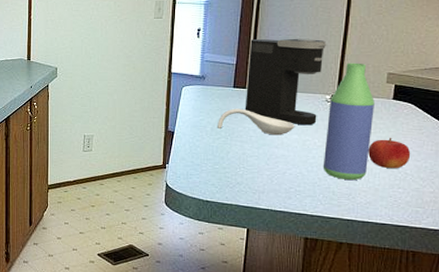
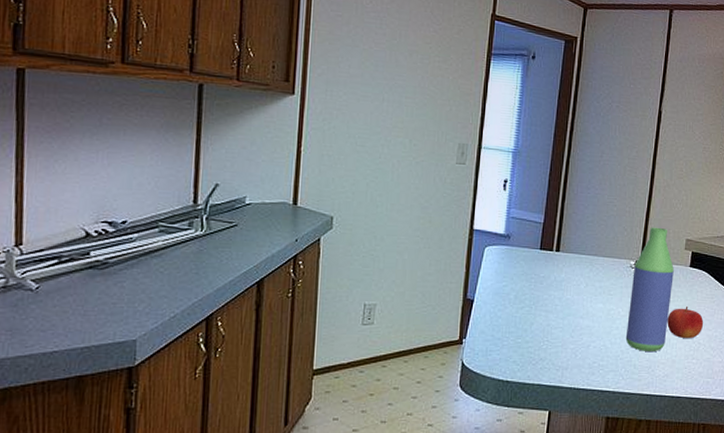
spoon rest: present [218,108,295,135] -> none [522,273,601,304]
coffee maker: present [245,38,327,125] -> none [551,196,633,292]

